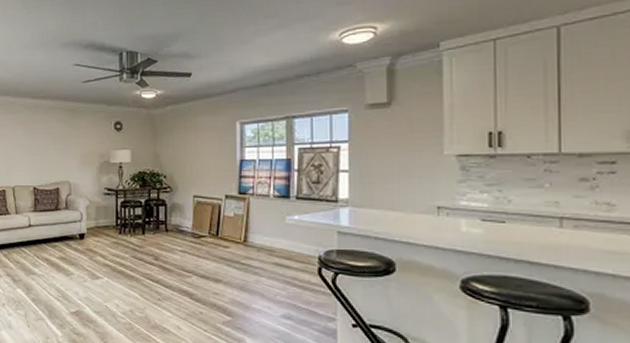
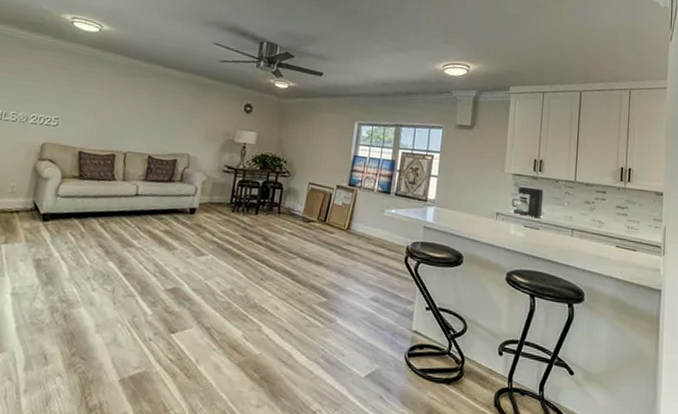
coffee maker: none [459,169,509,208] -> present [512,186,544,218]

